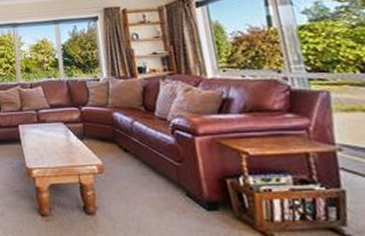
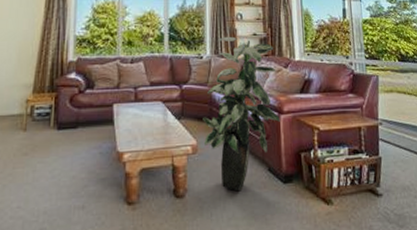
indoor plant: none [106,57,195,214] -> present [203,36,280,192]

